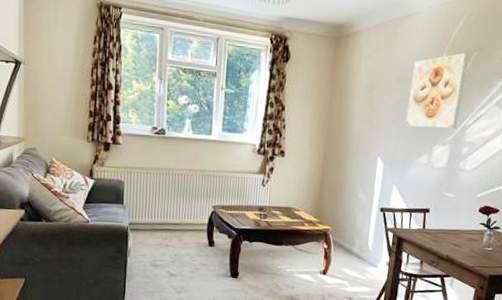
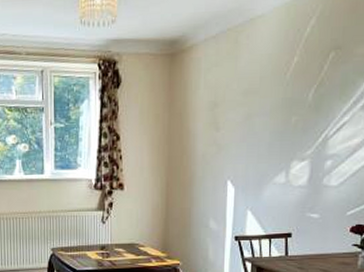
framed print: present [405,52,468,128] -> none [256,53,324,144]

